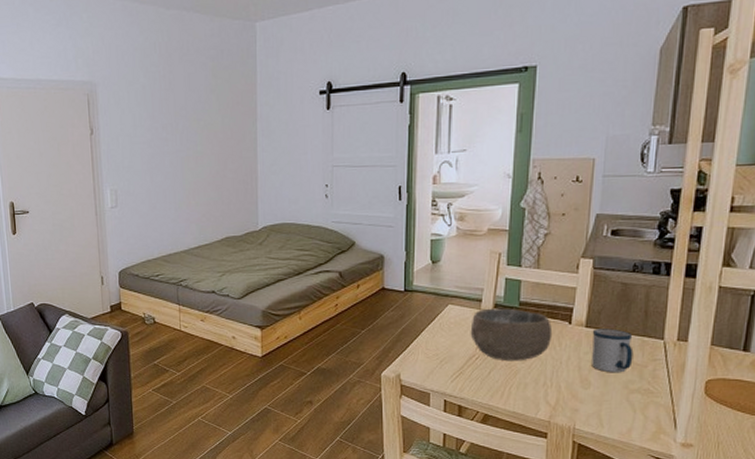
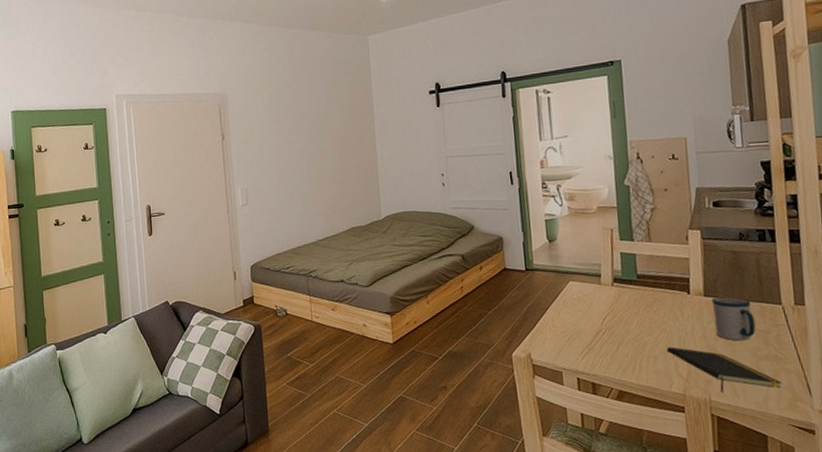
bowl: present [470,308,553,362] -> none [593,281,674,335]
notepad: none [539,375,649,422] -> present [667,346,782,393]

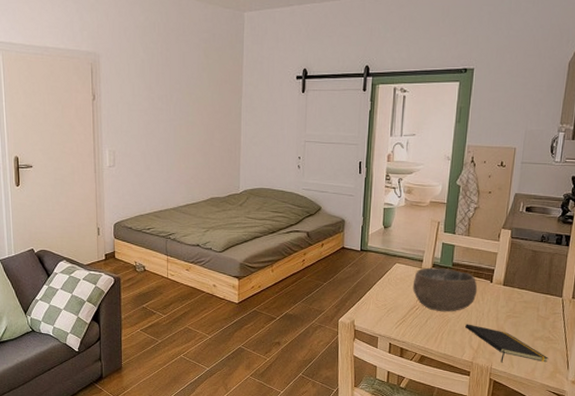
bowl: none [593,281,674,335] -> present [412,267,478,312]
mug: present [711,296,756,341] -> none [507,287,539,324]

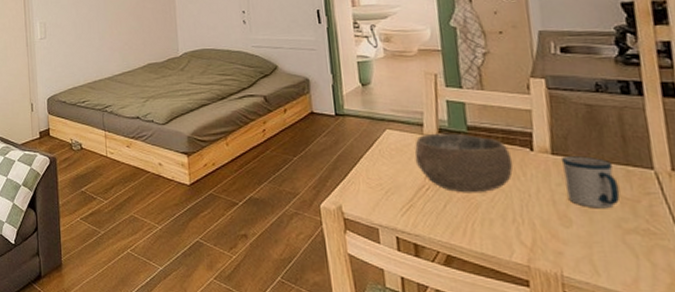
notepad: present [465,324,549,363] -> none [505,210,658,269]
mug: none [507,287,539,324] -> present [561,156,621,209]

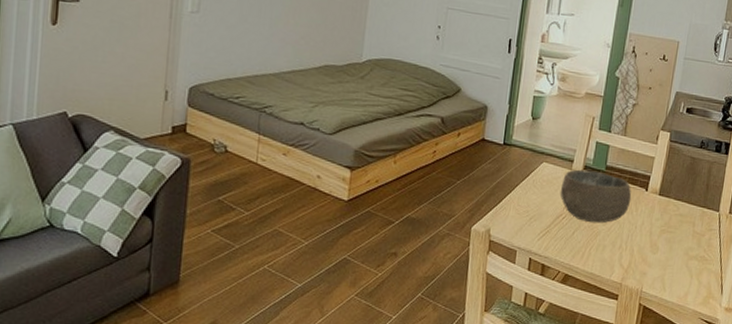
mug: present [561,156,621,209] -> none [661,197,696,240]

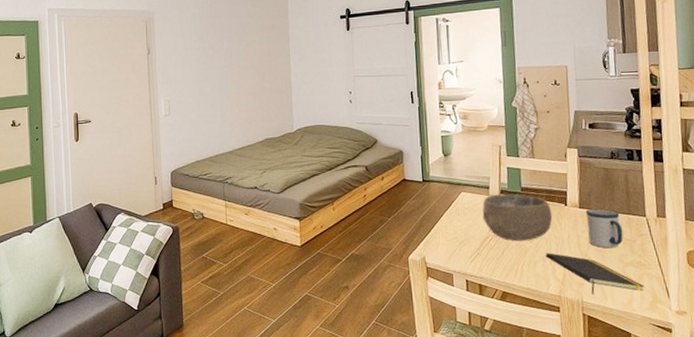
notepad: none [616,238,703,286] -> present [546,253,645,295]
mug: none [661,197,696,240] -> present [585,208,623,249]

